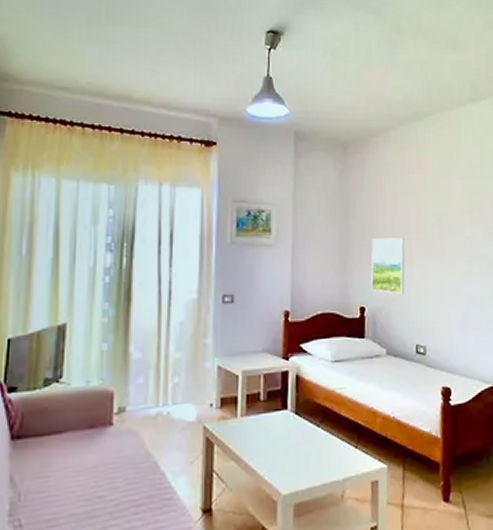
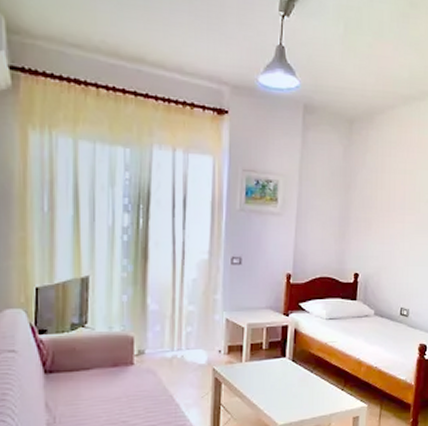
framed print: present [371,238,405,295] -> none [366,212,399,264]

